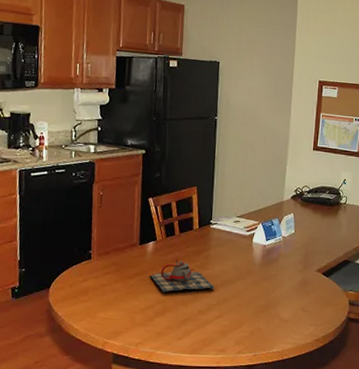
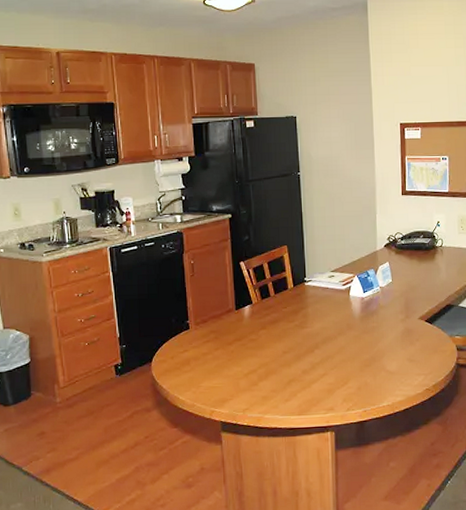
teapot: present [149,257,215,293] -> none [249,318,317,356]

